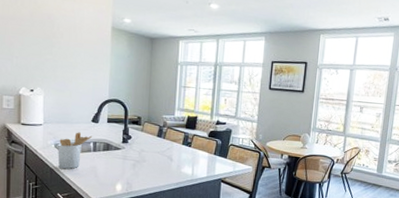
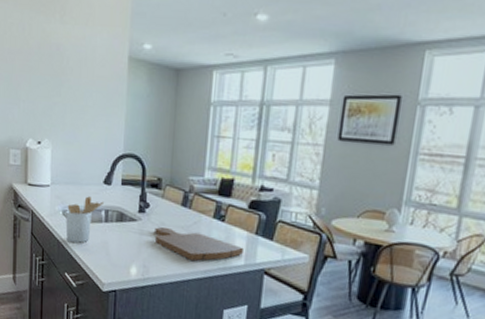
cutting board: none [136,152,206,176] -> present [155,226,243,261]

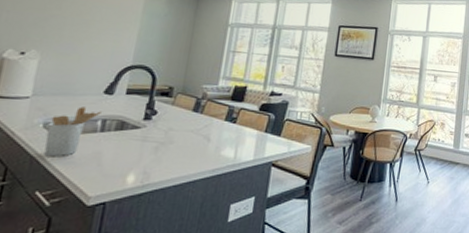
cutting board: present [155,226,243,261] -> none [160,132,253,161]

